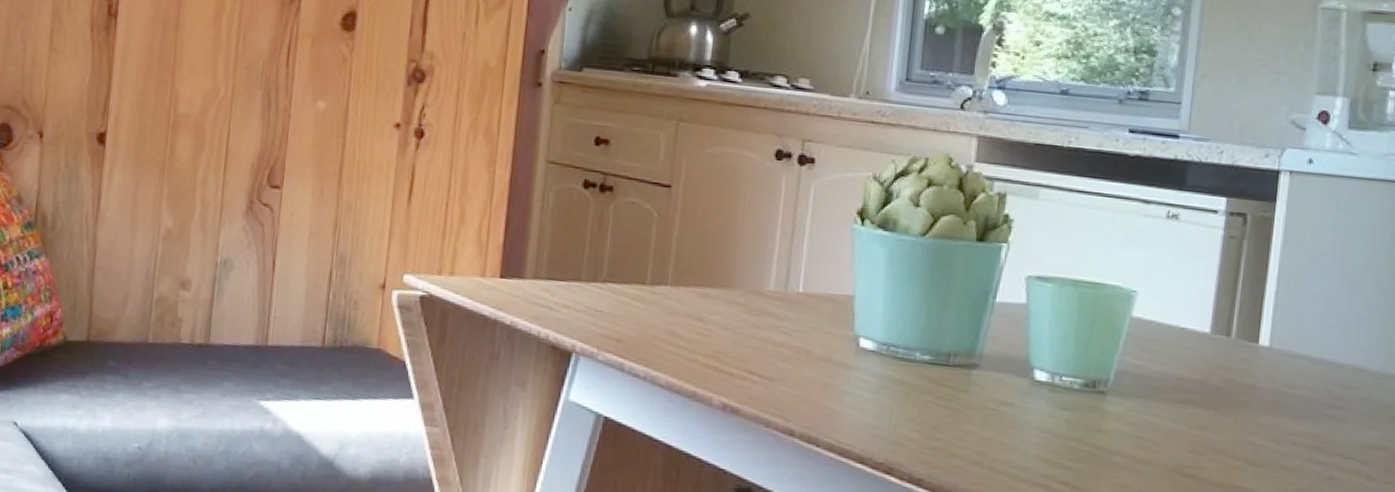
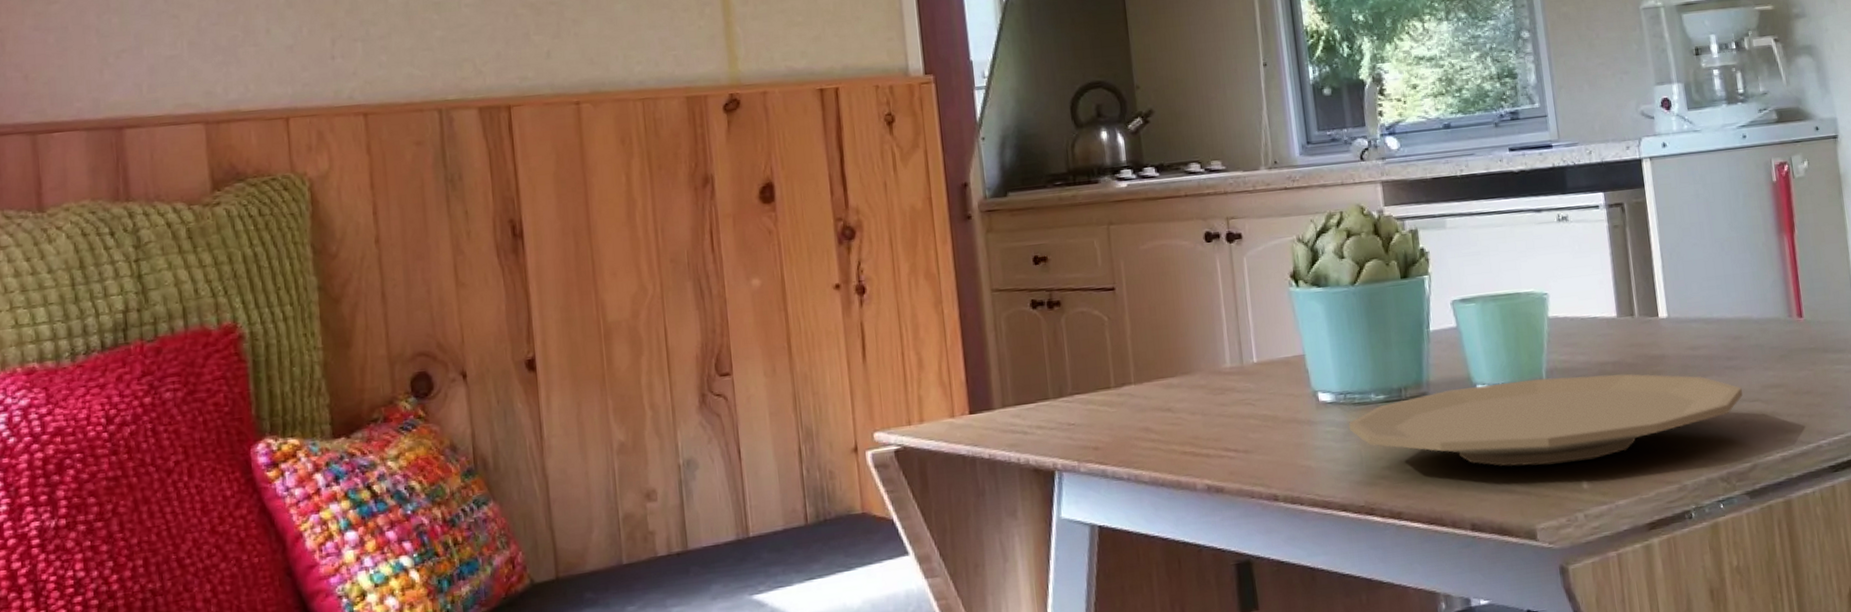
plate: none [885,365,1338,476] -> present [1349,373,1743,467]

